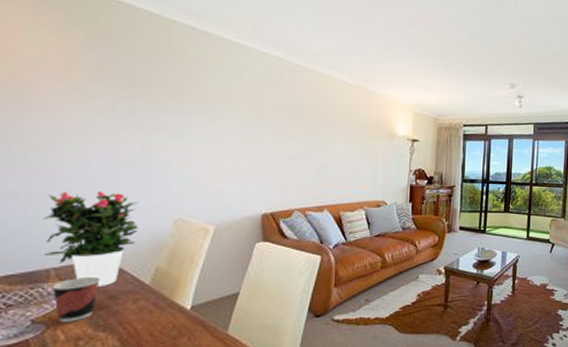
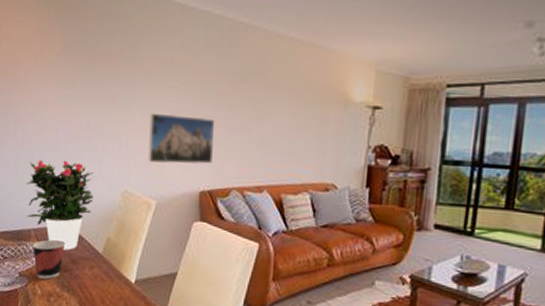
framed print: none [204,142,276,190] -> present [148,112,215,165]

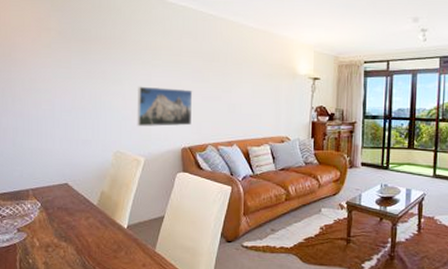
potted flower: present [26,160,93,250] -> none [24,128,88,205]
cup: present [33,239,65,280] -> none [31,196,63,232]

